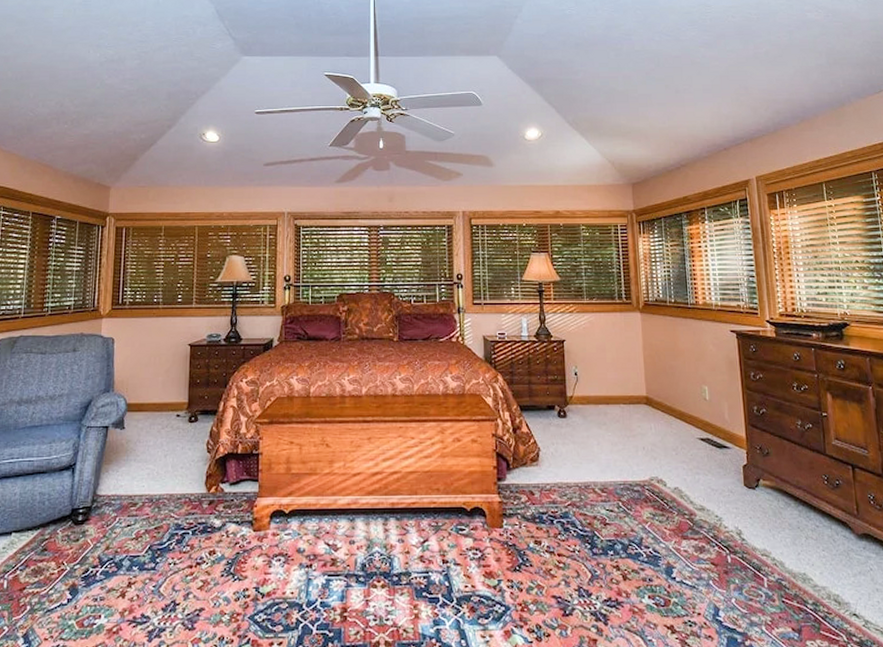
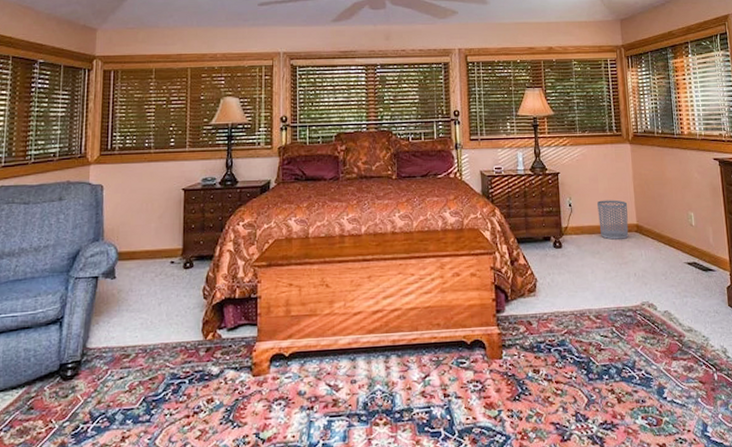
waste bin: none [605,370,638,411] -> present [597,200,629,240]

